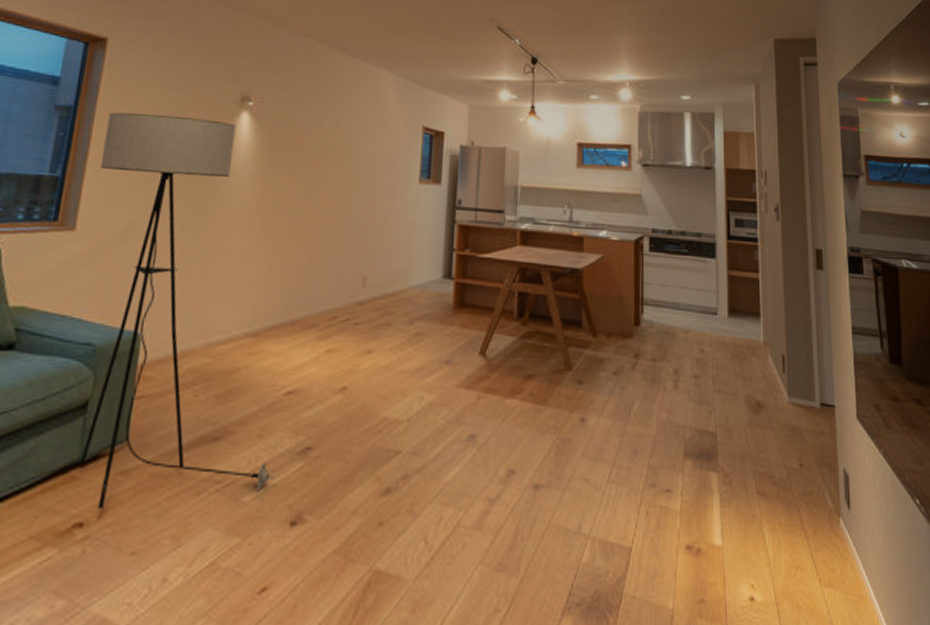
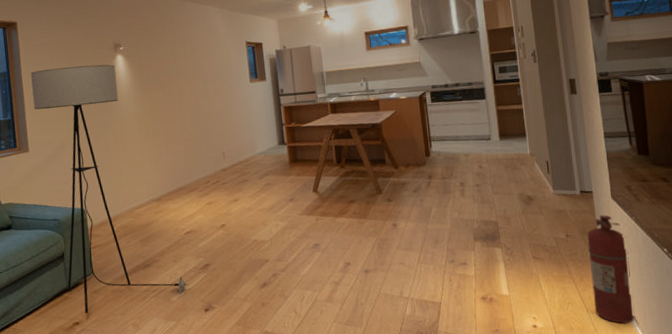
fire extinguisher: none [825,441,878,607] -> present [587,215,635,324]

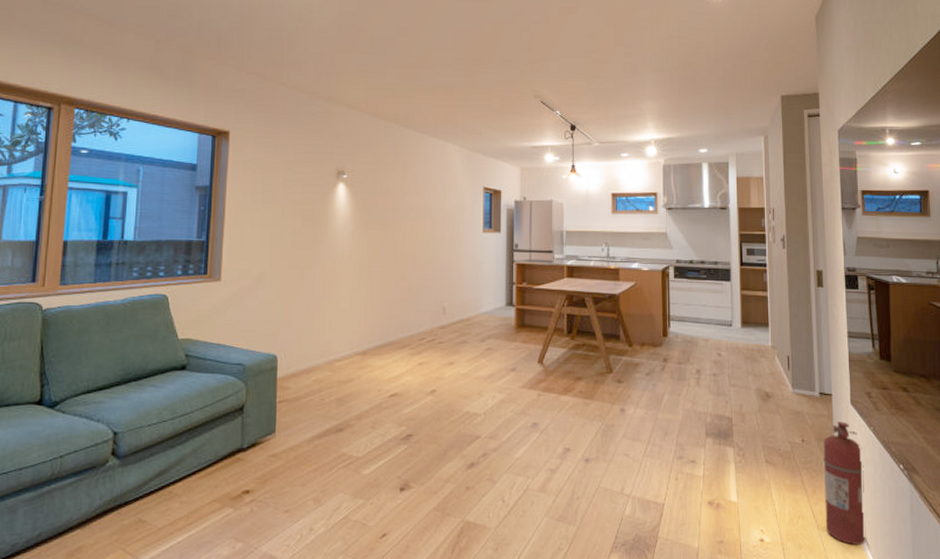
floor lamp: present [30,64,189,314] -> none [235,189,386,481]

